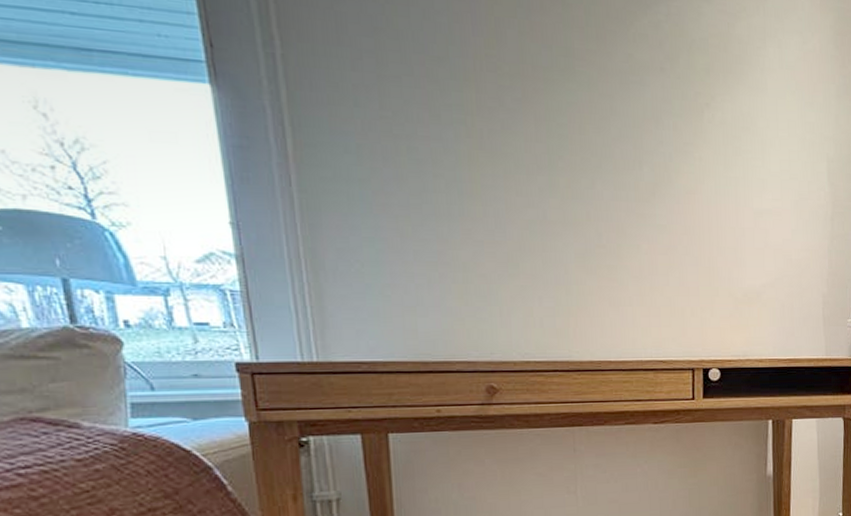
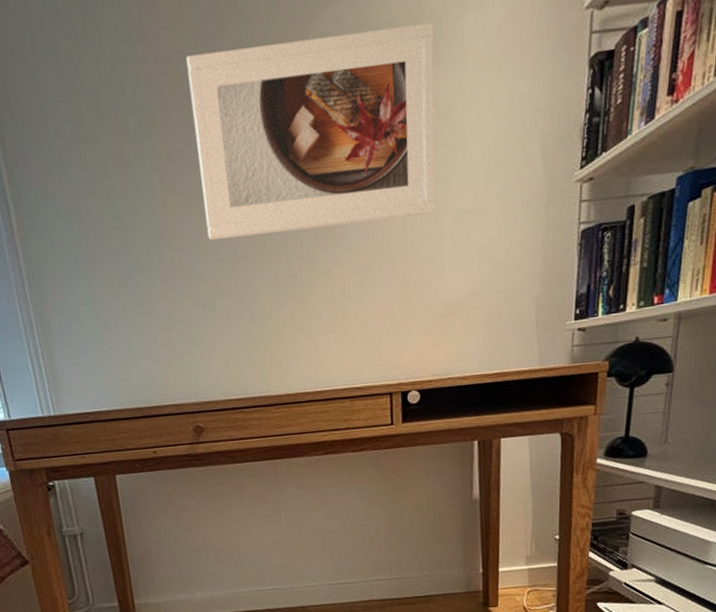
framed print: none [505,23,740,209] -> present [186,23,436,240]

